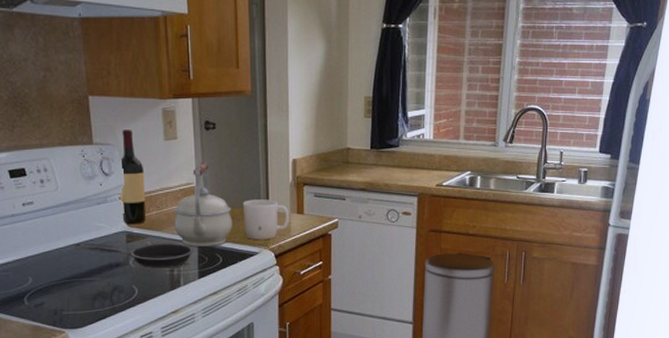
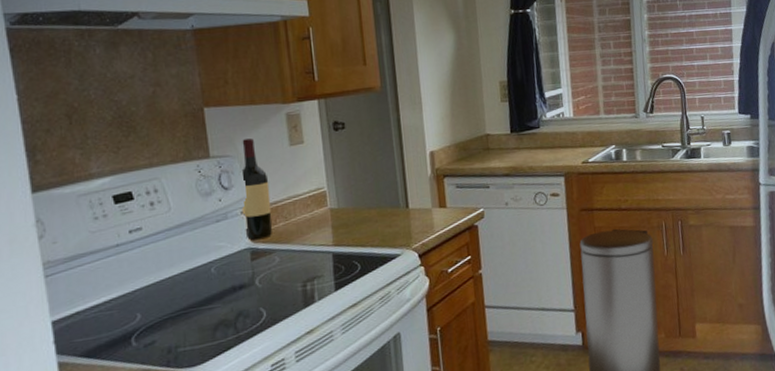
frying pan: present [74,243,193,267] -> none [190,254,328,286]
kettle: present [173,162,233,248] -> none [303,164,370,257]
mug: present [242,199,290,239] -> none [379,196,432,241]

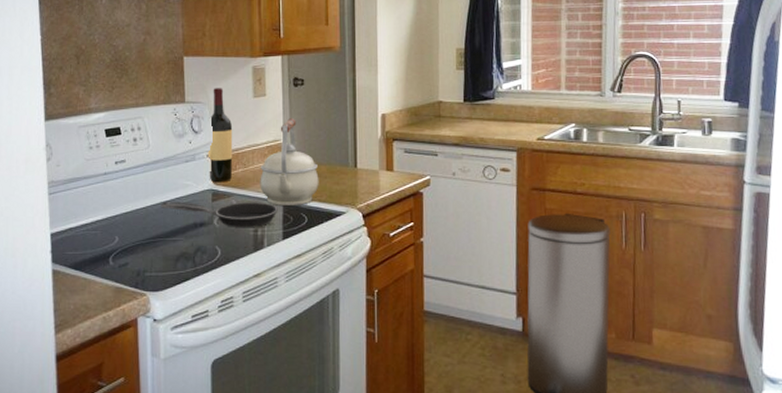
frying pan: none [190,254,328,286] -> present [161,201,278,227]
kettle: none [303,164,370,257] -> present [260,118,319,207]

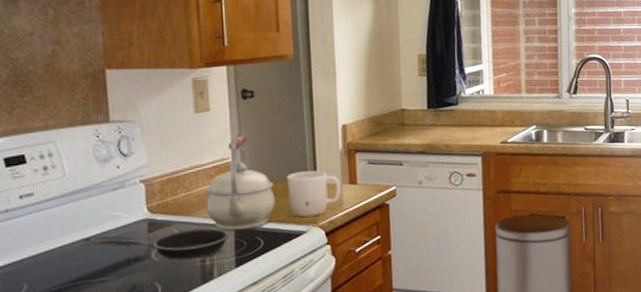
wine bottle: present [208,88,233,183] -> none [141,104,173,211]
mug: none [329,156,379,198] -> present [286,170,342,217]

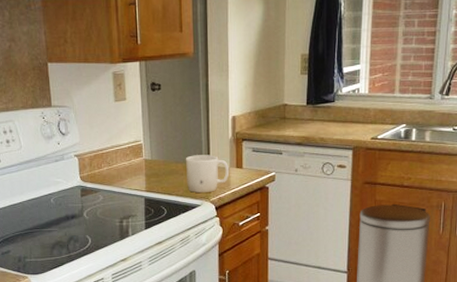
frying pan: present [82,228,229,260] -> none [35,196,140,219]
kettle: present [205,134,276,231] -> none [123,121,176,201]

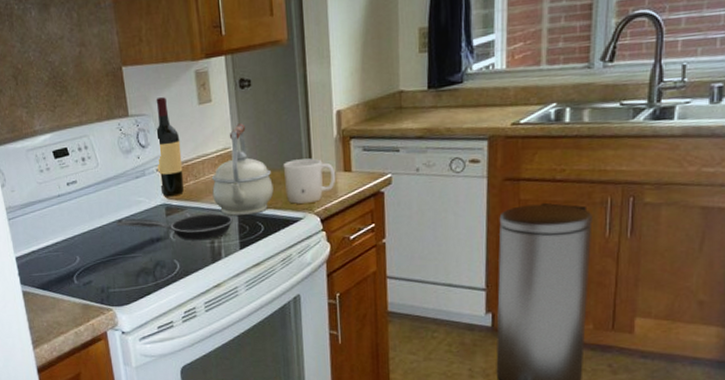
frying pan: none [35,196,140,219] -> present [116,213,233,240]
wine bottle: none [74,93,99,180] -> present [155,97,185,197]
kettle: none [123,121,176,201] -> present [211,123,274,217]

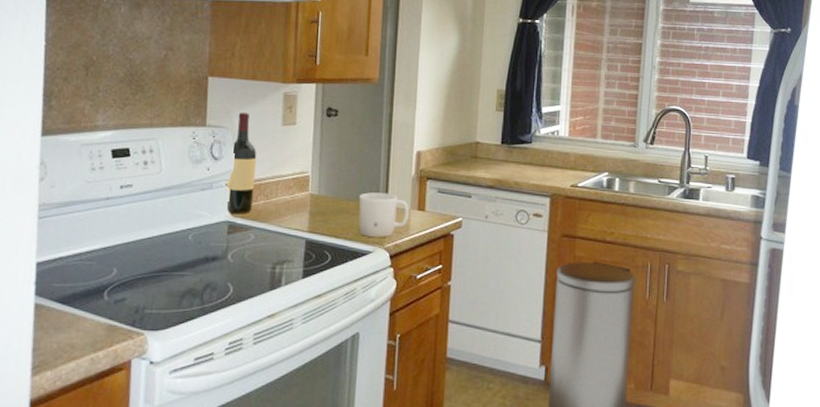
frying pan: present [116,213,233,240] -> none [169,232,300,264]
kettle: present [211,123,274,217] -> none [282,150,347,244]

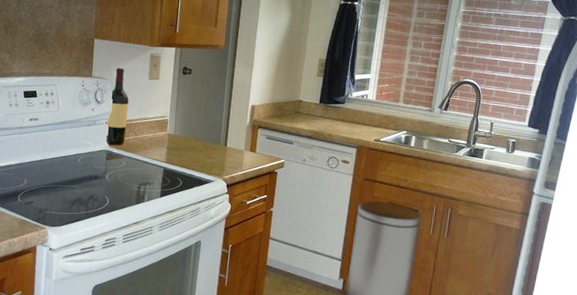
mug: present [358,192,410,237] -> none [203,135,244,171]

